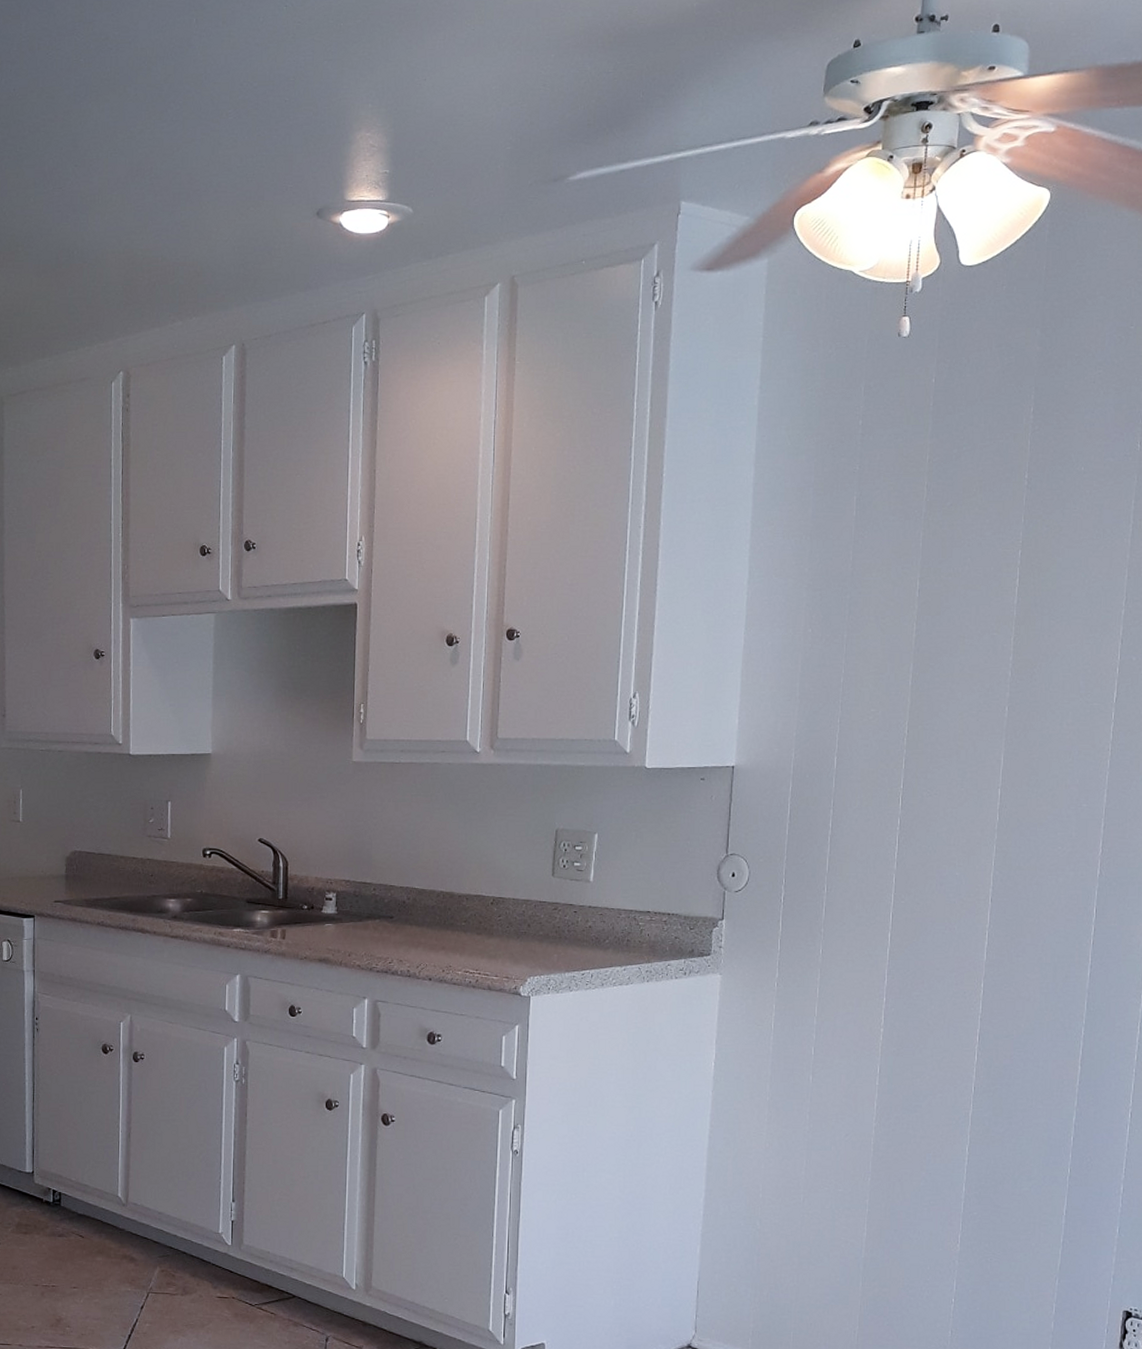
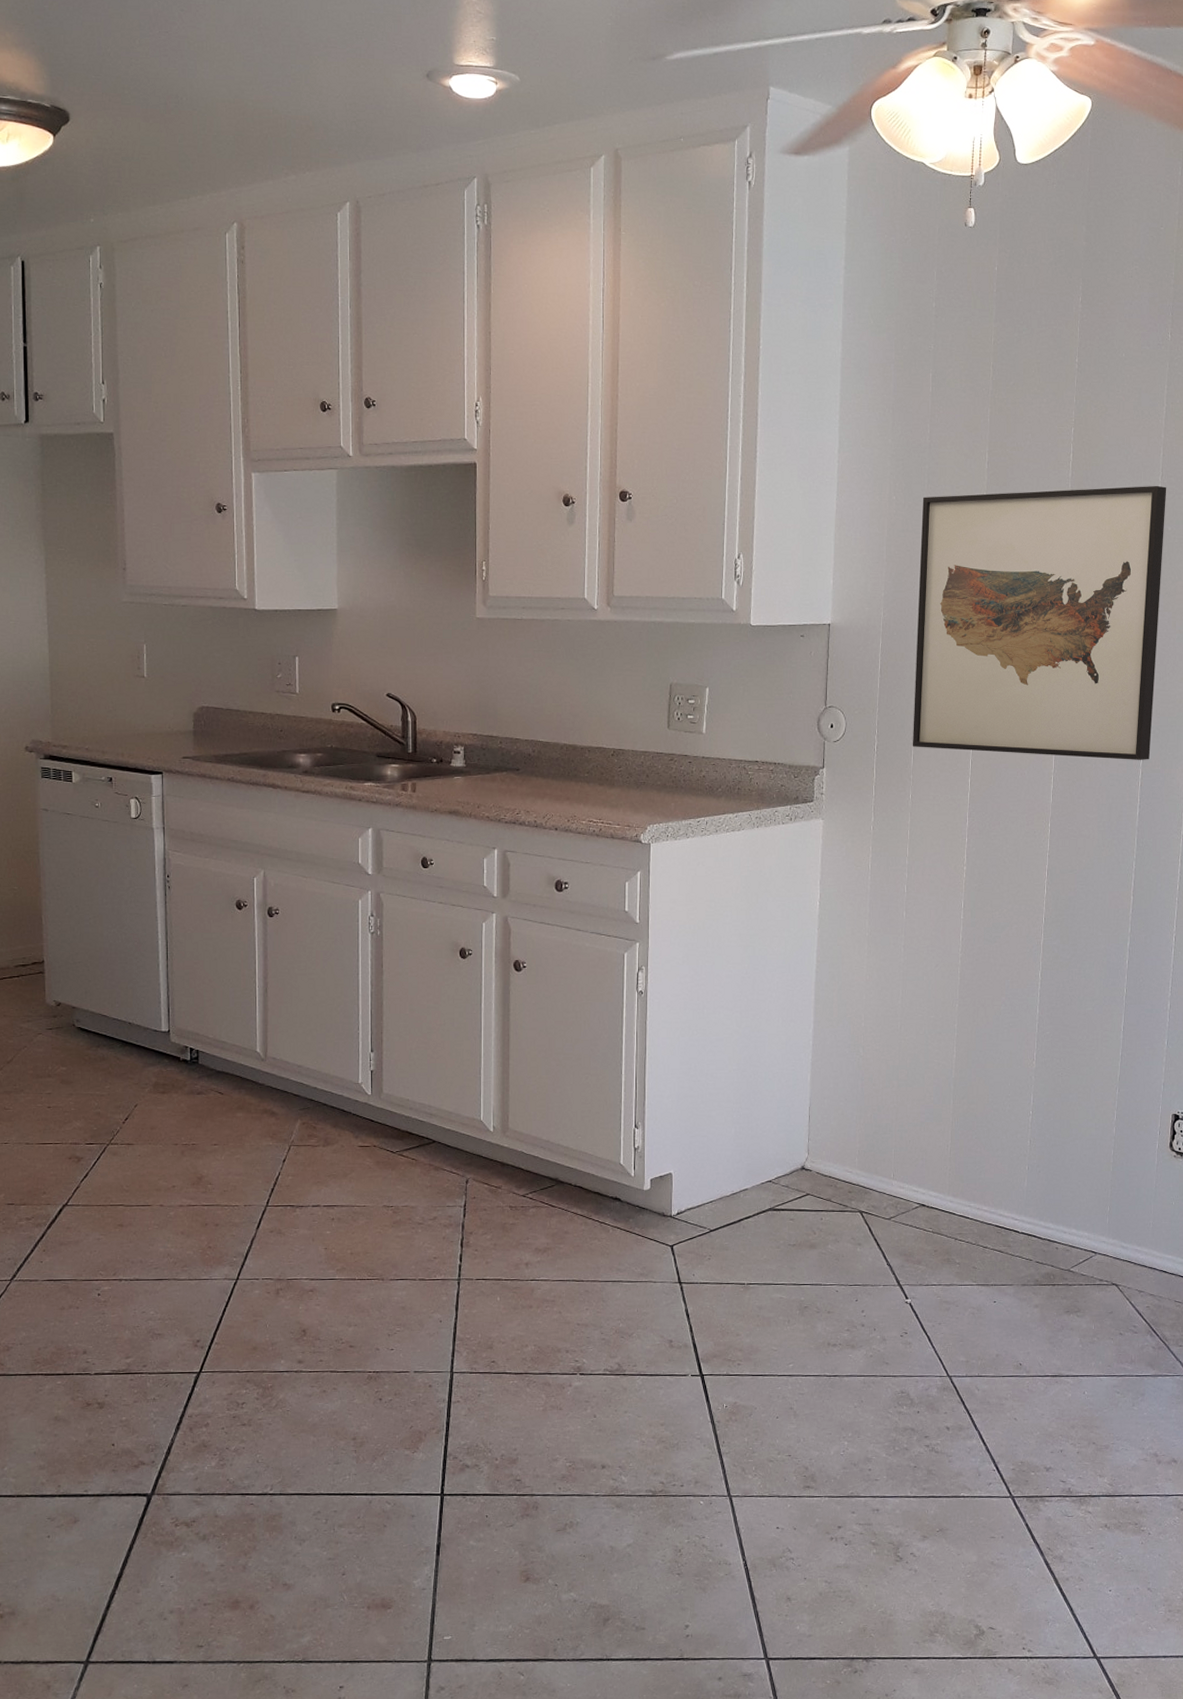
wall art: none [824,611,1132,915] -> present [912,485,1167,760]

